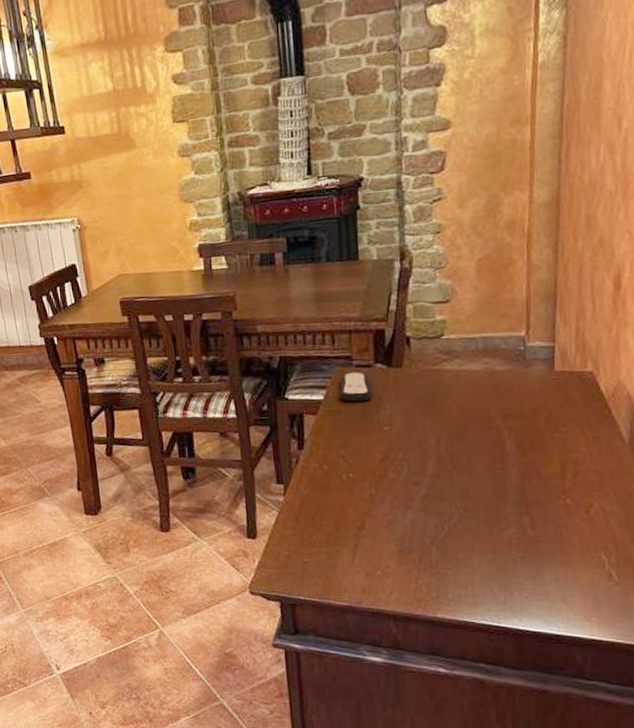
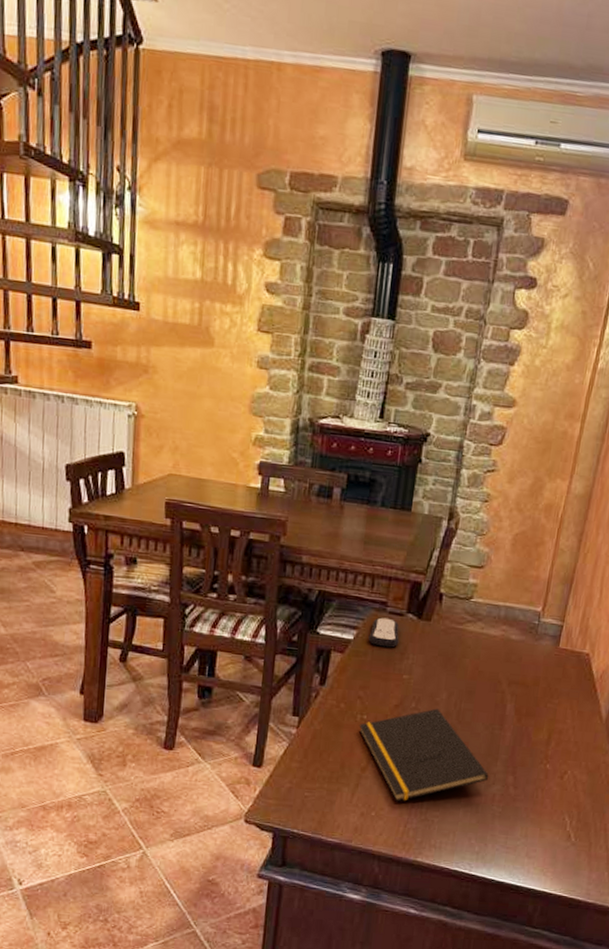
notepad: none [346,456,501,558] -> present [359,708,489,802]

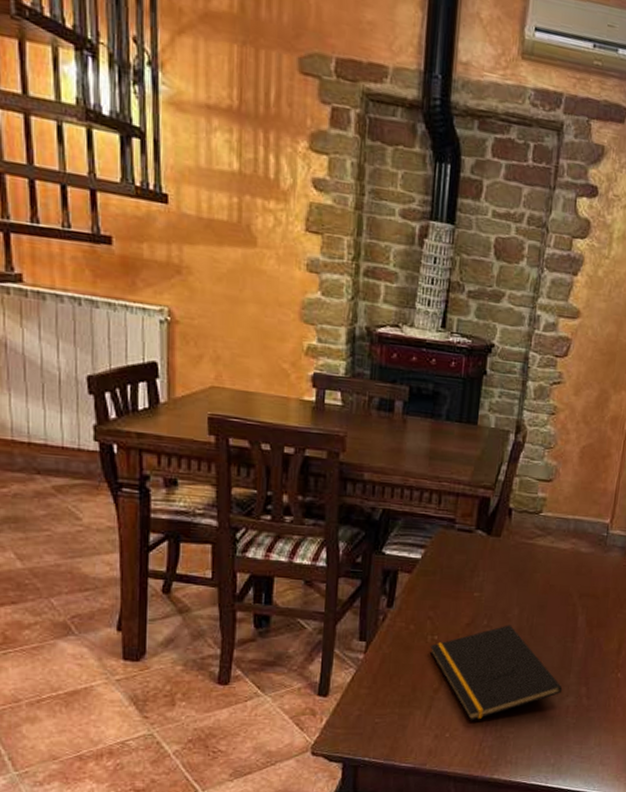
remote control: present [368,617,399,648] -> none [437,535,469,566]

